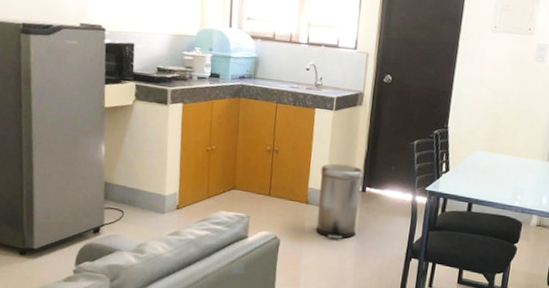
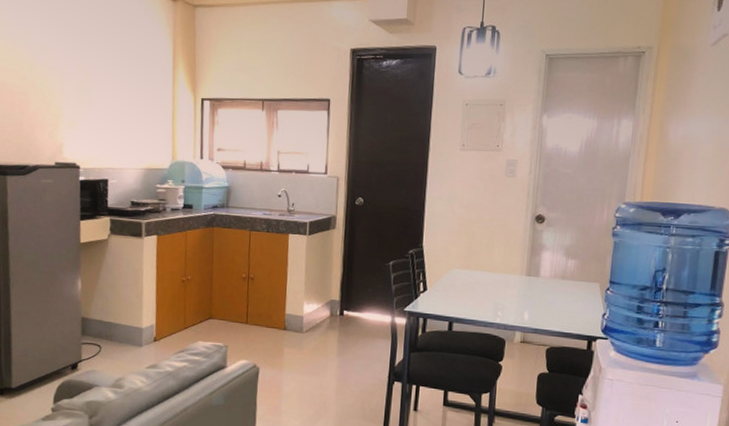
pedal bin: present [316,163,362,239] -> none [295,288,339,365]

